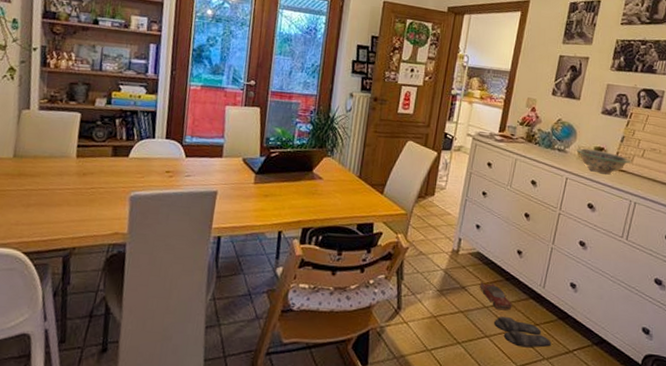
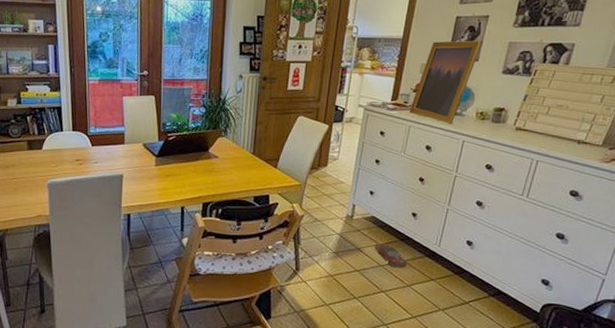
slippers: present [494,316,551,348] -> none [390,273,446,300]
picture frame: none [516,77,584,160] -> present [409,40,483,124]
decorative bowl: present [576,148,632,175] -> none [473,110,536,135]

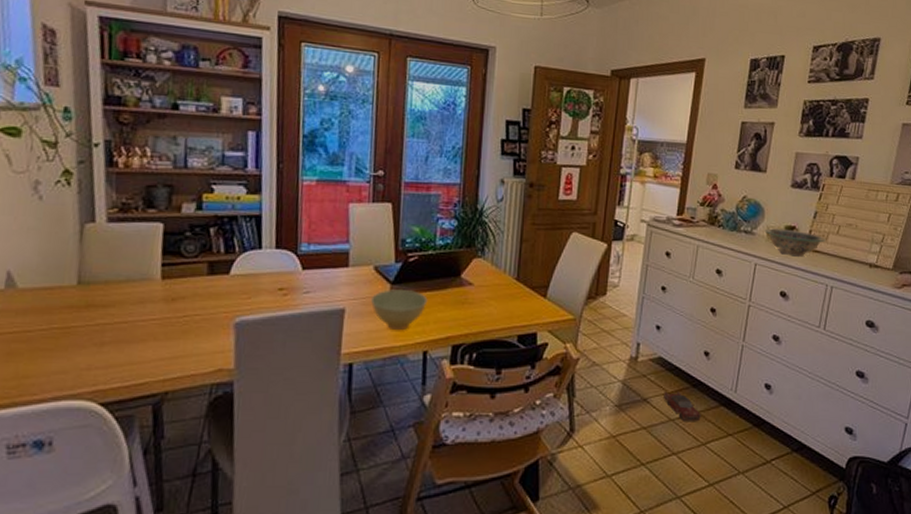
bowl: none [141,161,184,192] -> present [370,289,428,331]
picture frame: present [409,40,483,124] -> none [697,148,770,244]
decorative bowl: none [473,110,536,135] -> present [764,228,827,257]

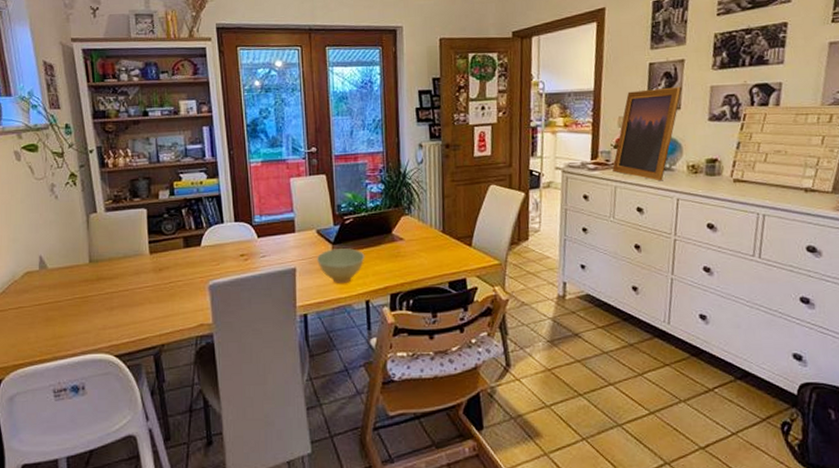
toy car: present [664,391,701,422] -> none [595,325,635,354]
picture frame: none [697,148,770,244] -> present [612,87,683,181]
decorative bowl: present [764,228,827,257] -> none [684,162,754,188]

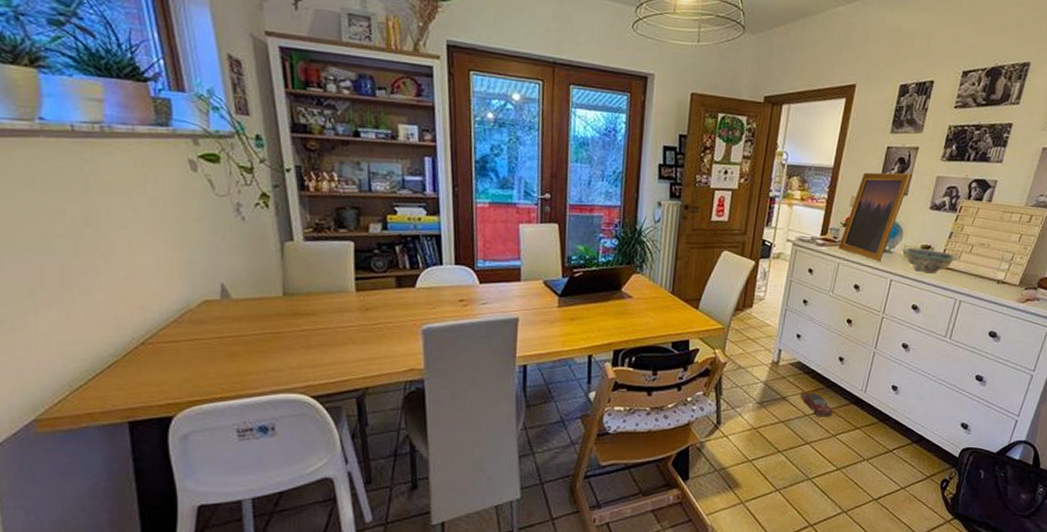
bowl: present [316,248,365,284] -> none [540,301,592,338]
toy car: none [595,325,635,354] -> present [801,391,833,417]
decorative bowl: none [684,162,754,188] -> present [901,247,960,274]

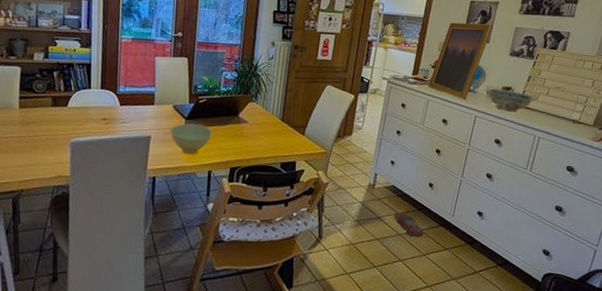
bowl: none [540,301,592,338] -> present [169,123,213,155]

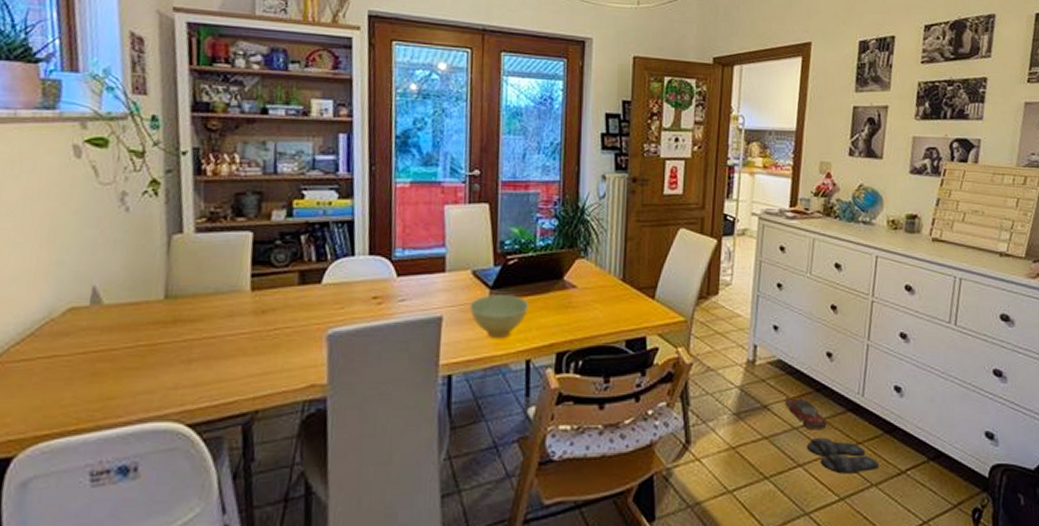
slippers: none [407,242,459,270] -> present [807,437,878,474]
picture frame: present [428,22,494,100] -> none [811,134,886,236]
decorative bowl: present [484,88,538,112] -> none [884,218,952,247]

